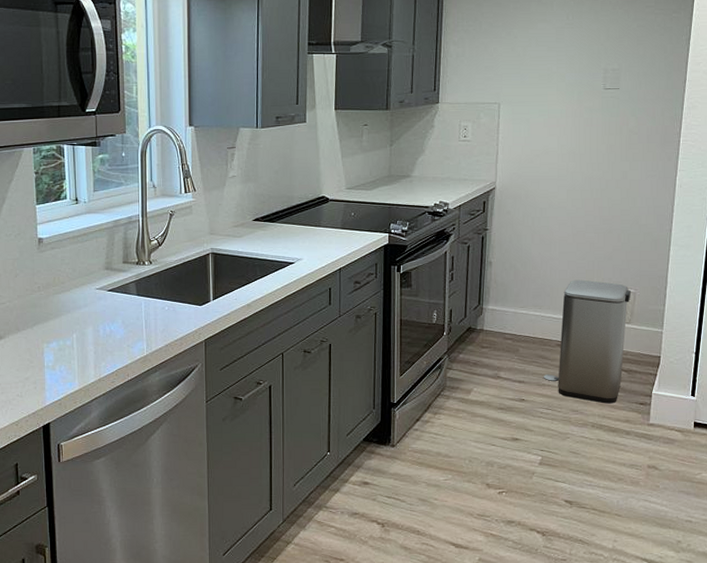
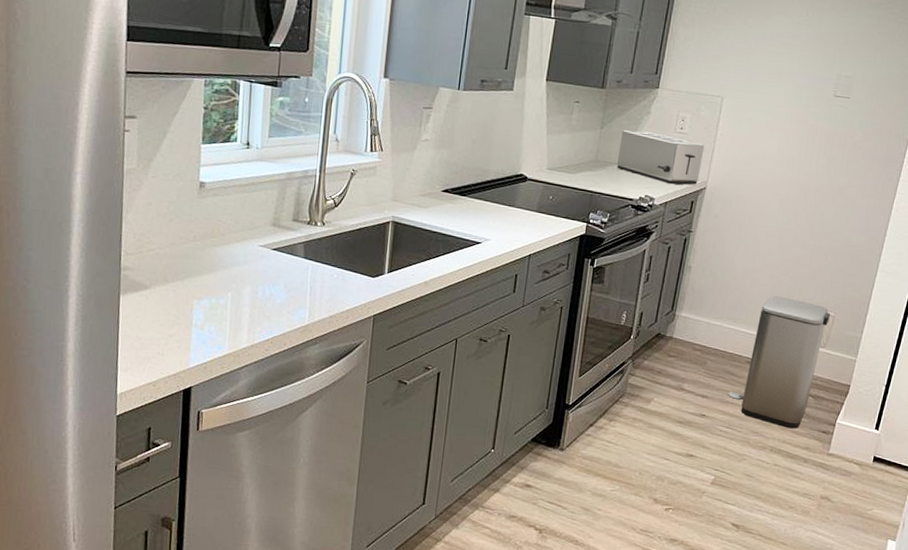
toaster: none [409,142,489,189] -> present [616,129,705,185]

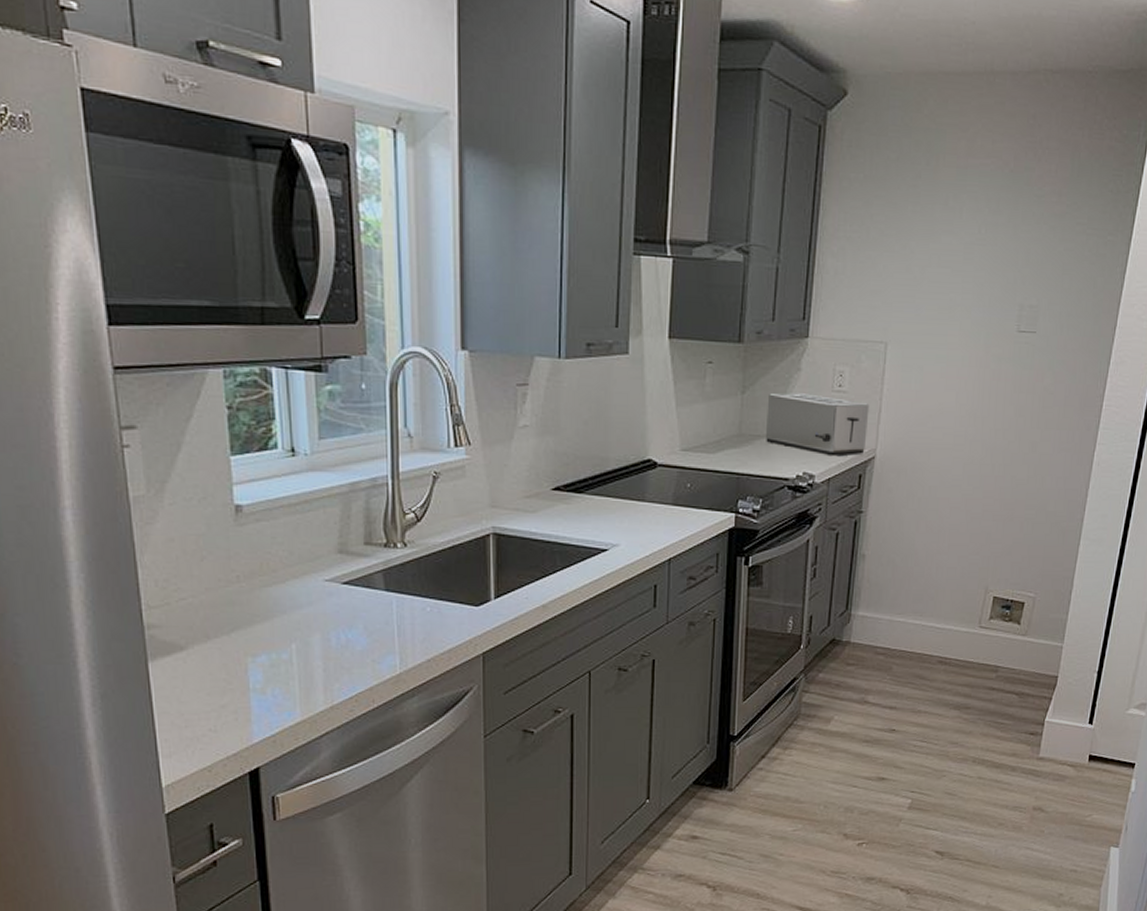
pedal bin: present [727,295,831,429] -> none [919,580,1031,734]

